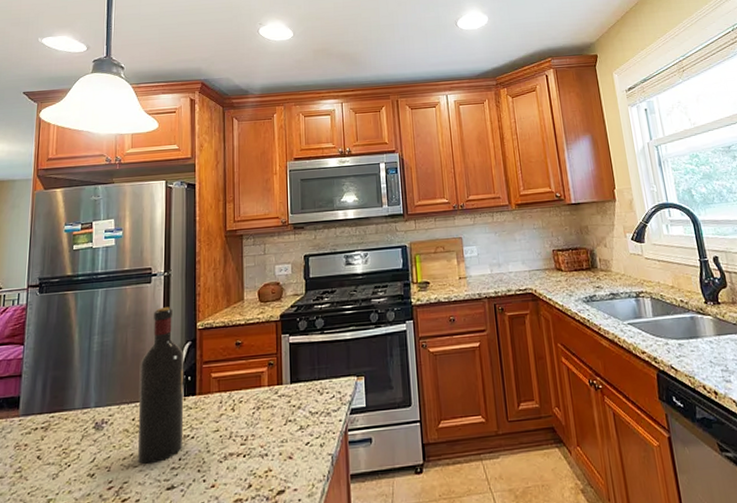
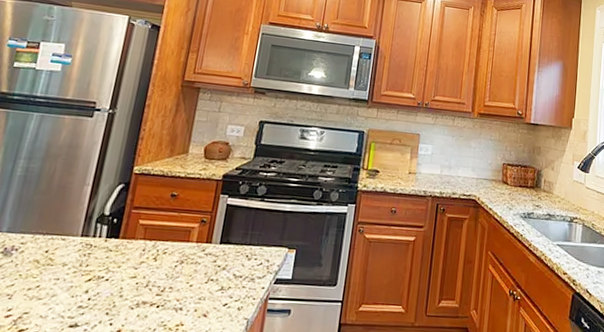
wine bottle: present [137,307,184,465] -> none [43,144,114,299]

